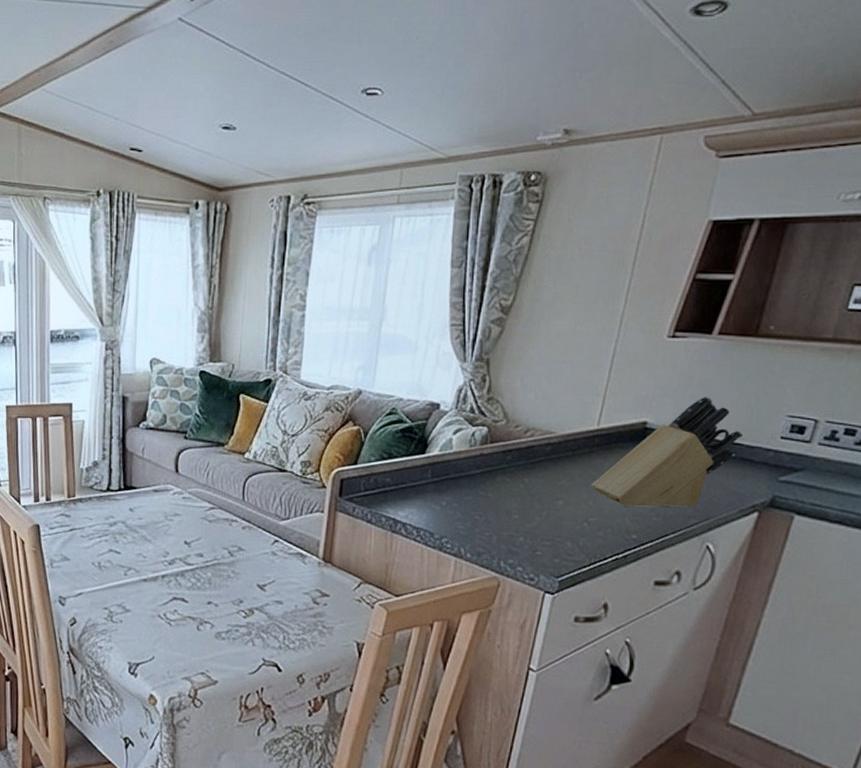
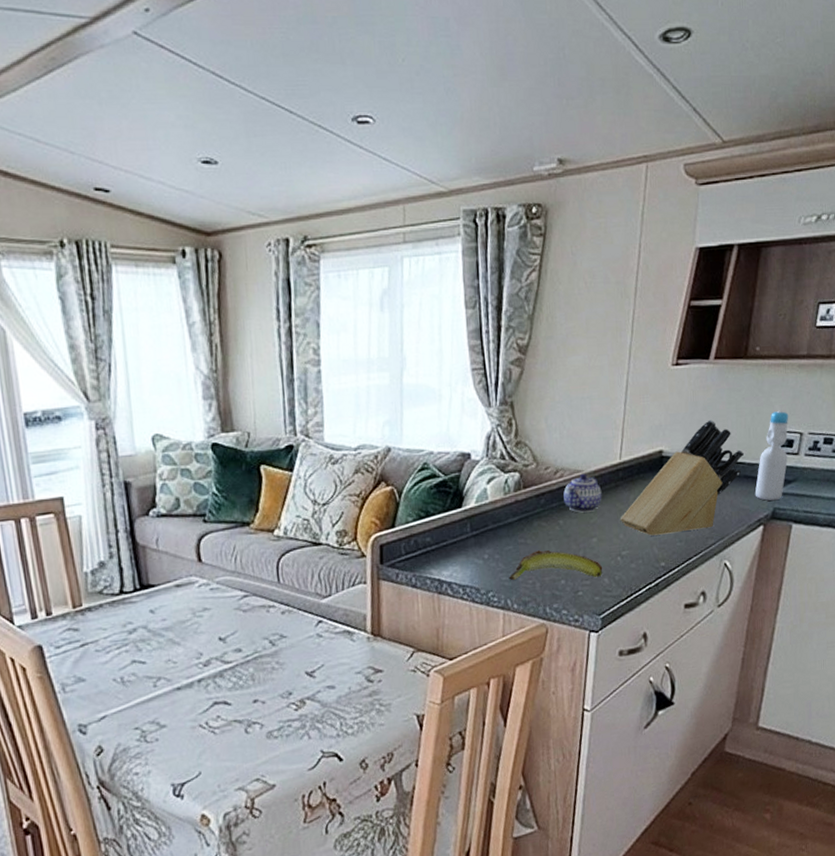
banana: none [464,505,566,539] -> present [508,550,603,581]
teapot: none [532,436,574,474] -> present [563,474,602,513]
bottle: none [751,394,803,489] -> present [755,410,789,501]

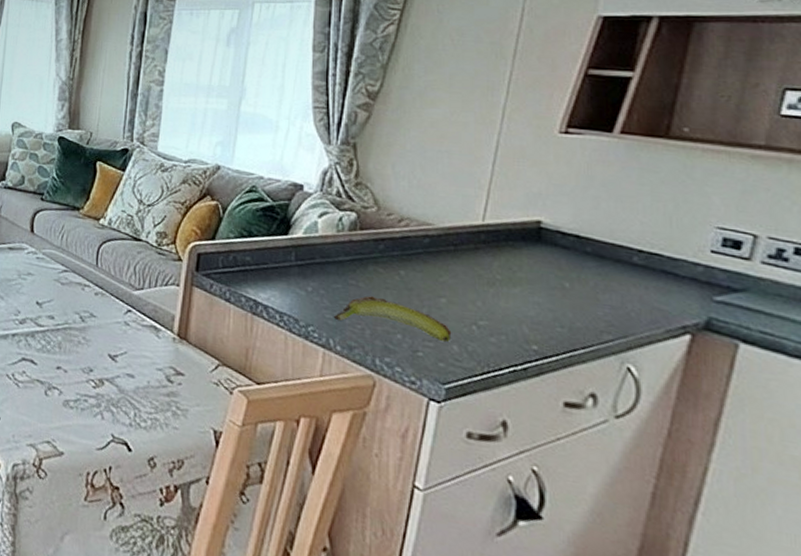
teapot: present [563,474,602,513] -> none [408,228,457,270]
knife block: present [620,419,744,537] -> none [478,198,661,321]
bottle: present [755,410,789,501] -> none [677,203,735,310]

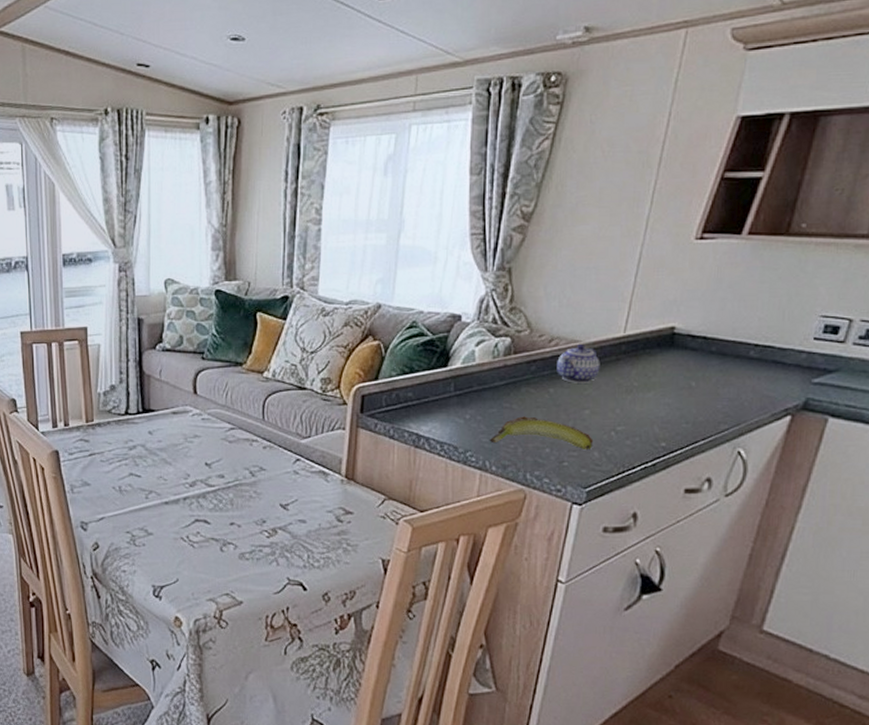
teapot: none [408,228,457,270] -> present [557,345,600,383]

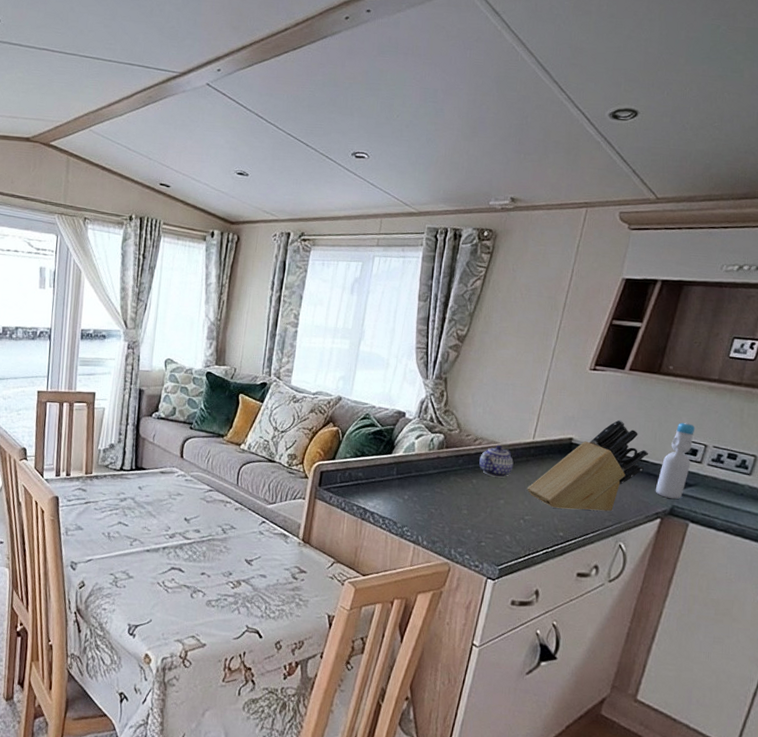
banana: present [489,416,594,449] -> none [422,501,506,533]
knife block: none [618,298,774,415] -> present [526,420,648,512]
bottle: none [783,293,837,391] -> present [655,422,696,500]

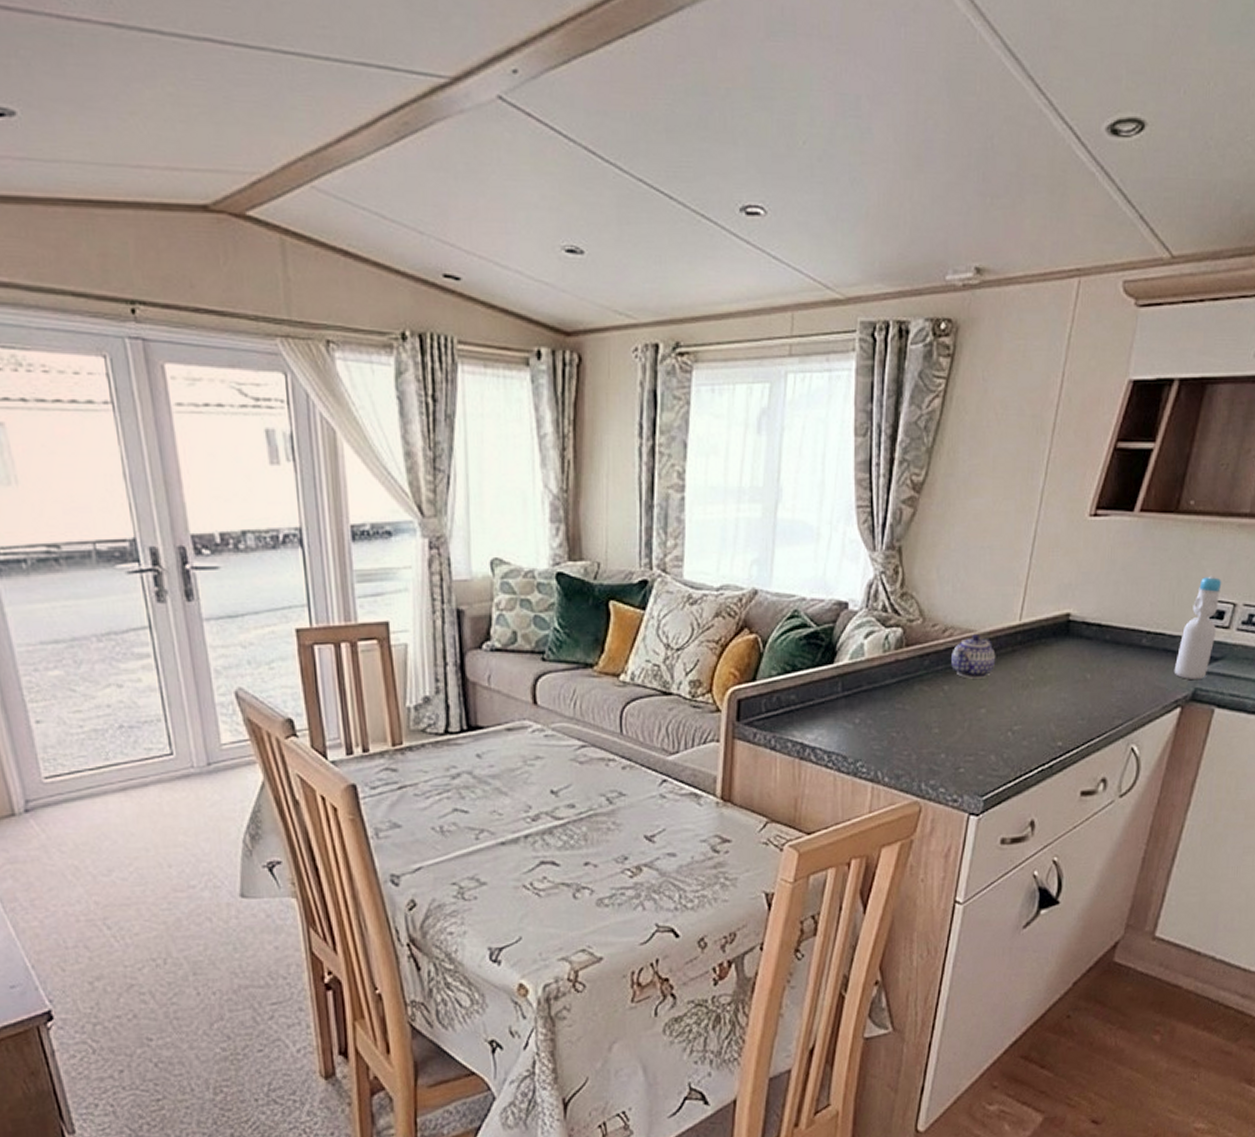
knife block: present [526,420,648,512] -> none [1014,581,1165,712]

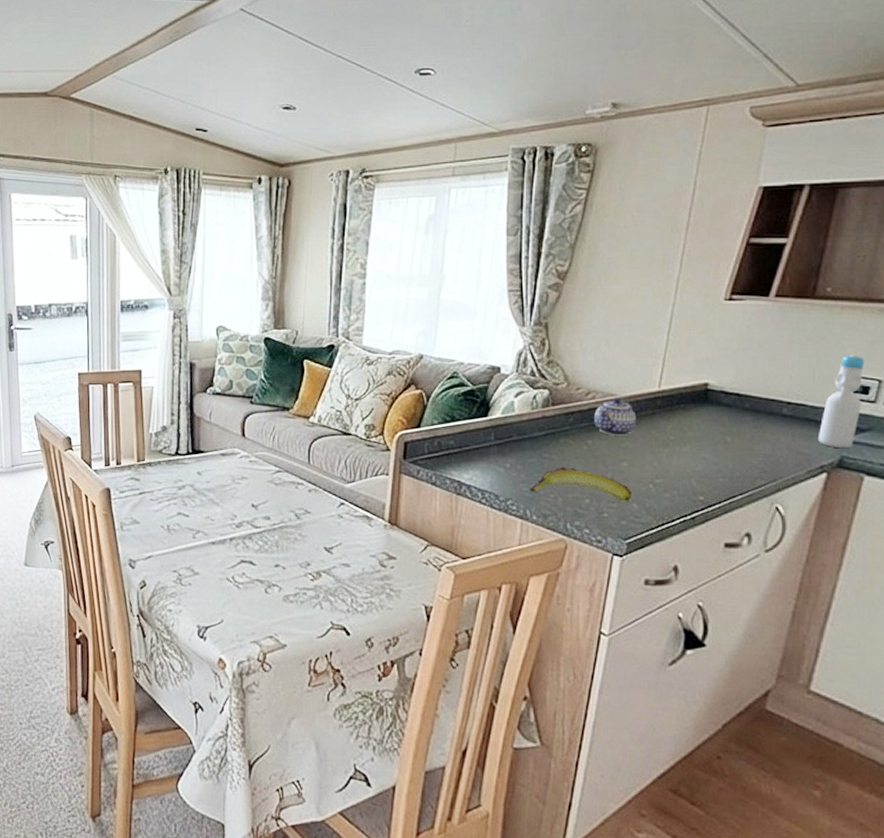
banana: none [881,718,990,753] -> present [529,467,632,501]

